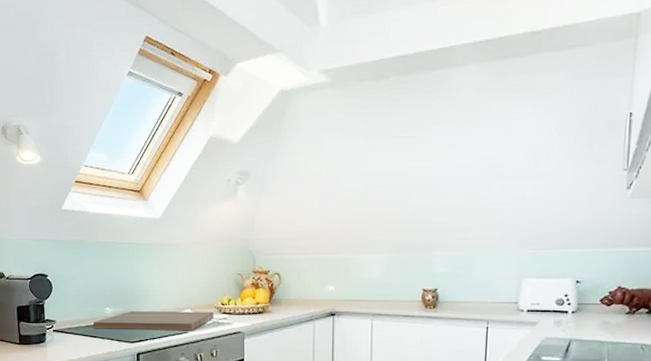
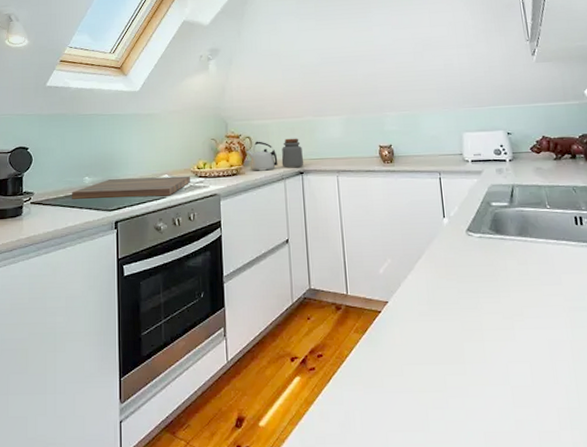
kettle: none [273,278,308,310] -> present [245,141,278,171]
jar: none [312,276,337,309] -> present [281,138,304,168]

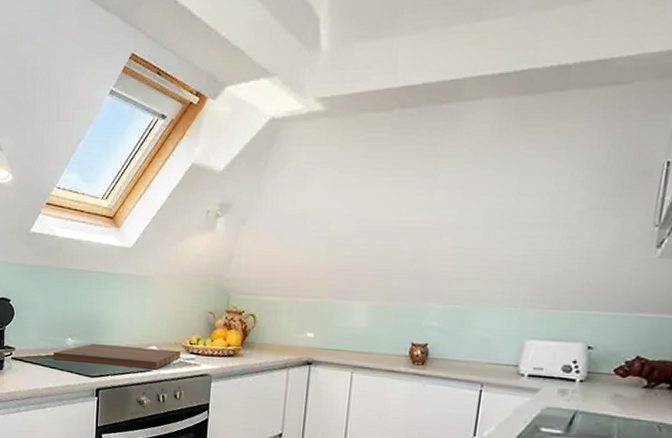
kettle: present [245,141,278,171] -> none [247,320,284,356]
jar: present [281,138,304,168] -> none [287,321,315,357]

